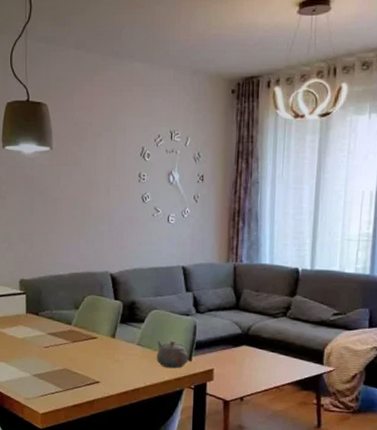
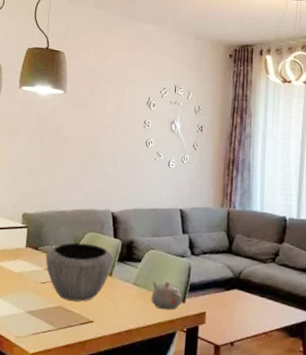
bowl: none [47,306,116,364] -> present [45,242,114,302]

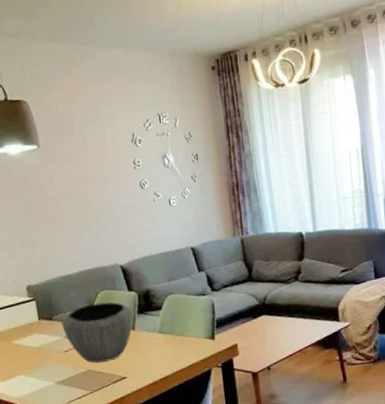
teapot: present [151,281,183,310] -> none [178,322,212,351]

